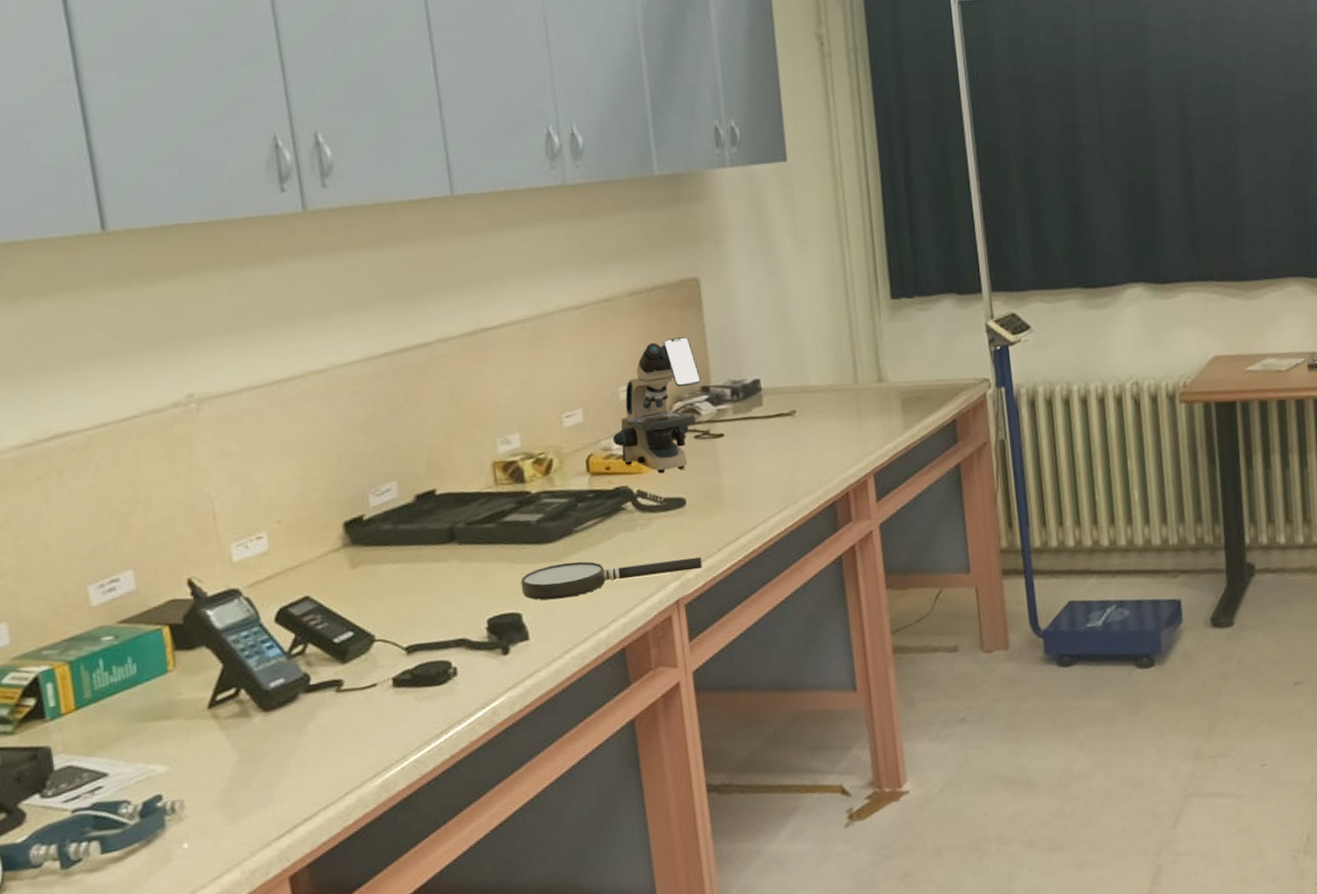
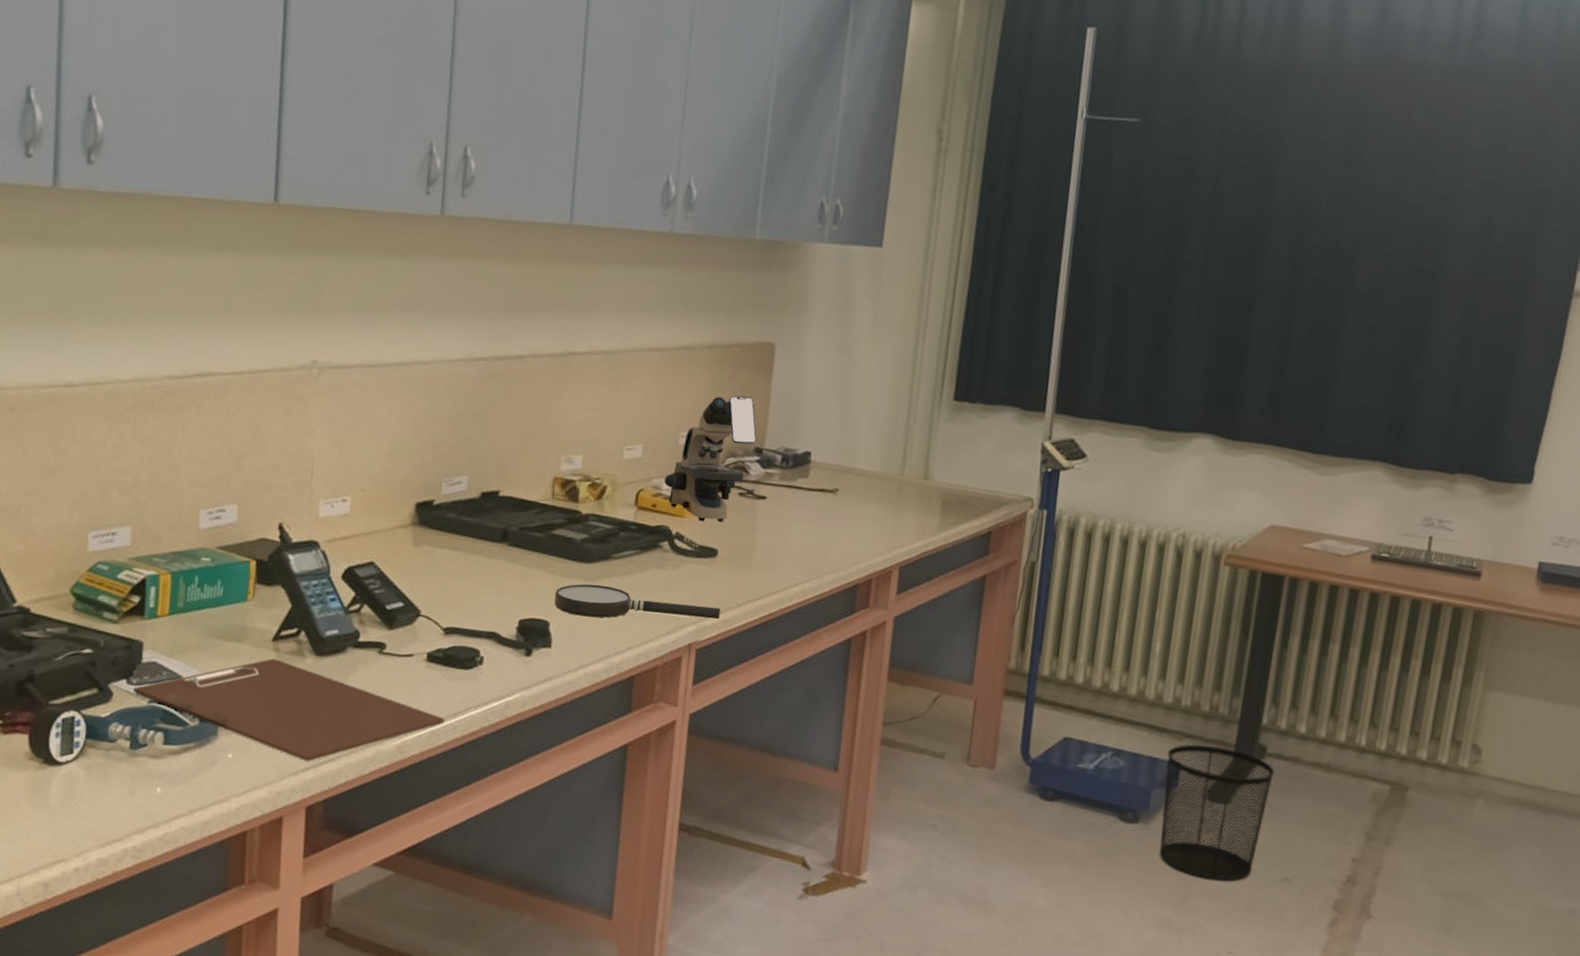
clipboard: none [50,727,428,829] -> present [133,658,445,762]
waste bin: none [1166,574,1267,703] -> present [1159,744,1275,882]

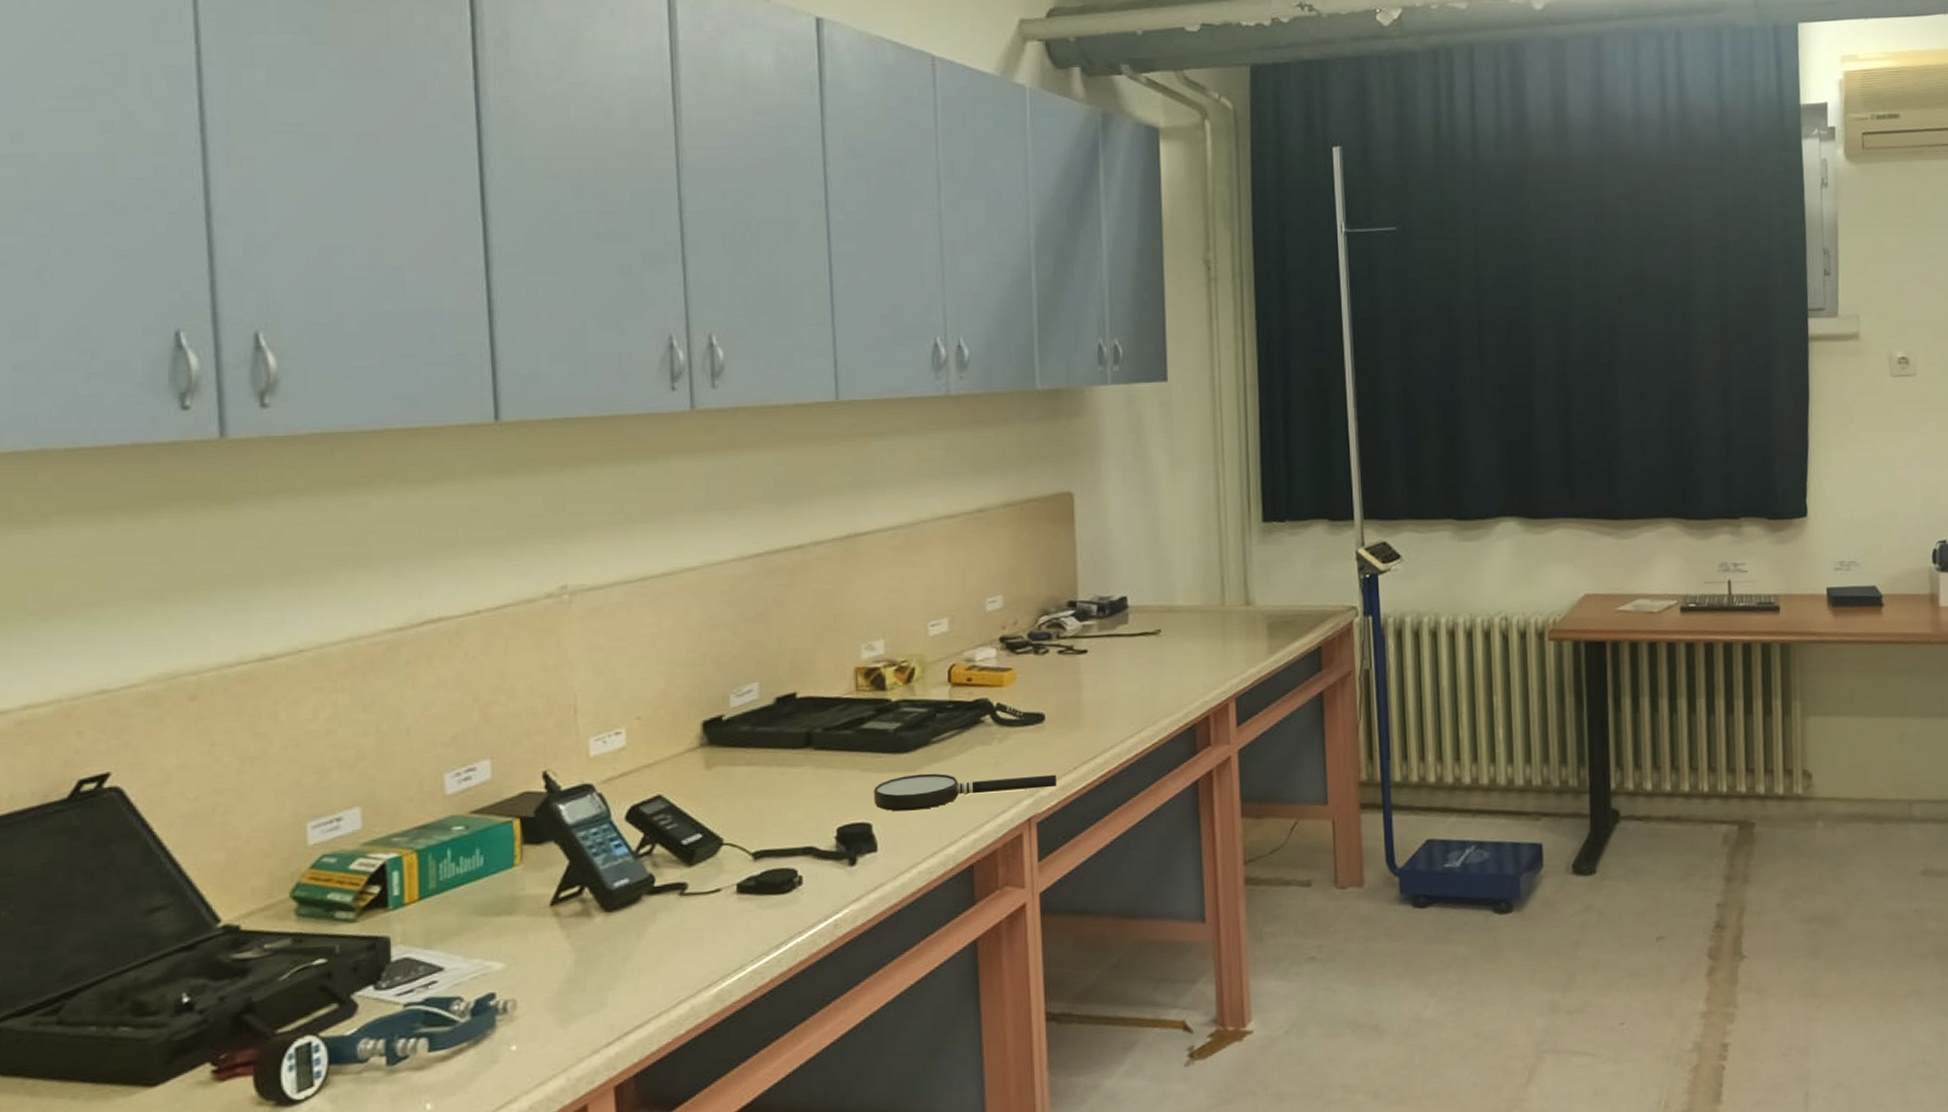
clipboard: present [133,658,445,762] -> none [384,925,767,1035]
microscope: present [663,395,757,522] -> none [976,551,1068,688]
waste bin: present [1159,744,1275,882] -> none [1528,819,1632,955]

